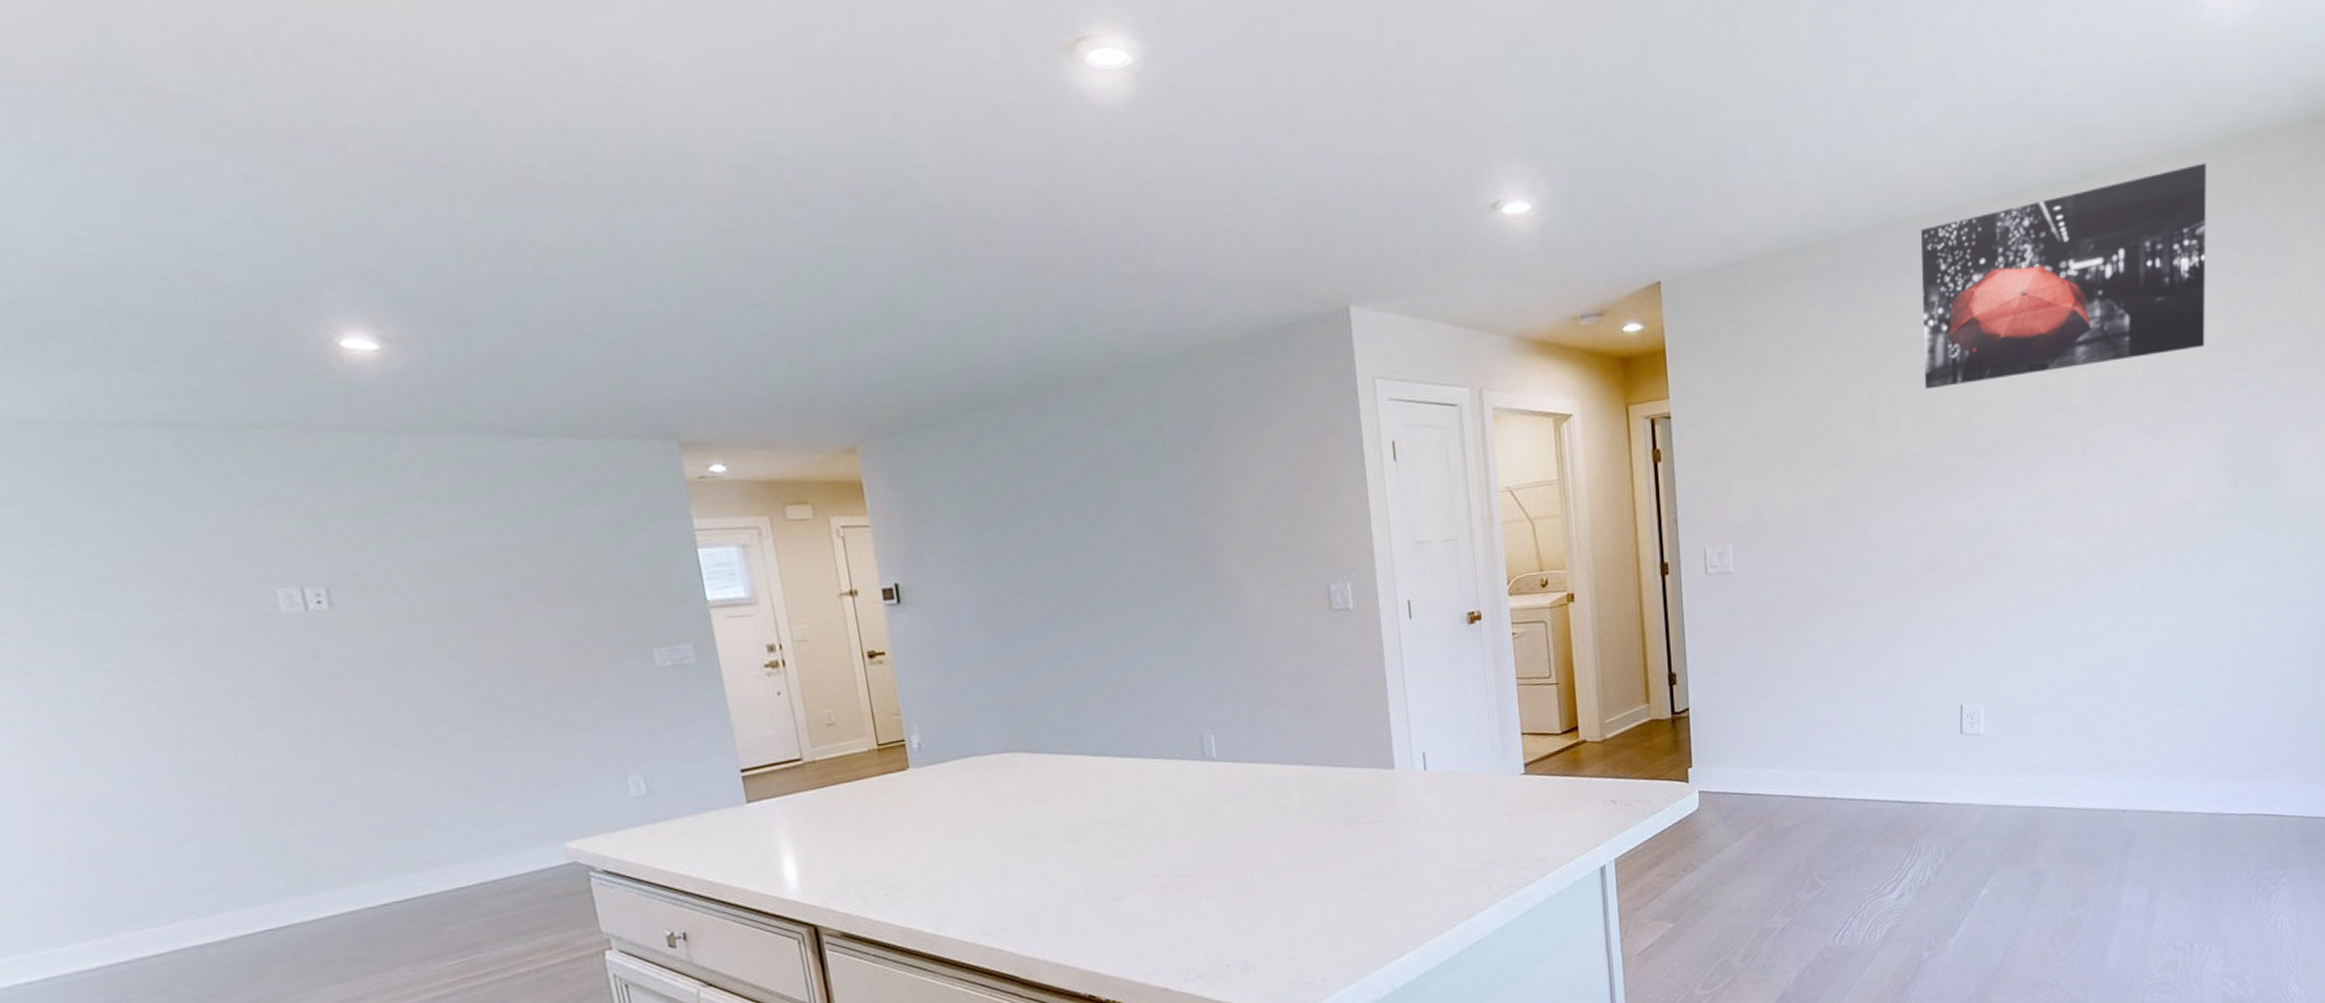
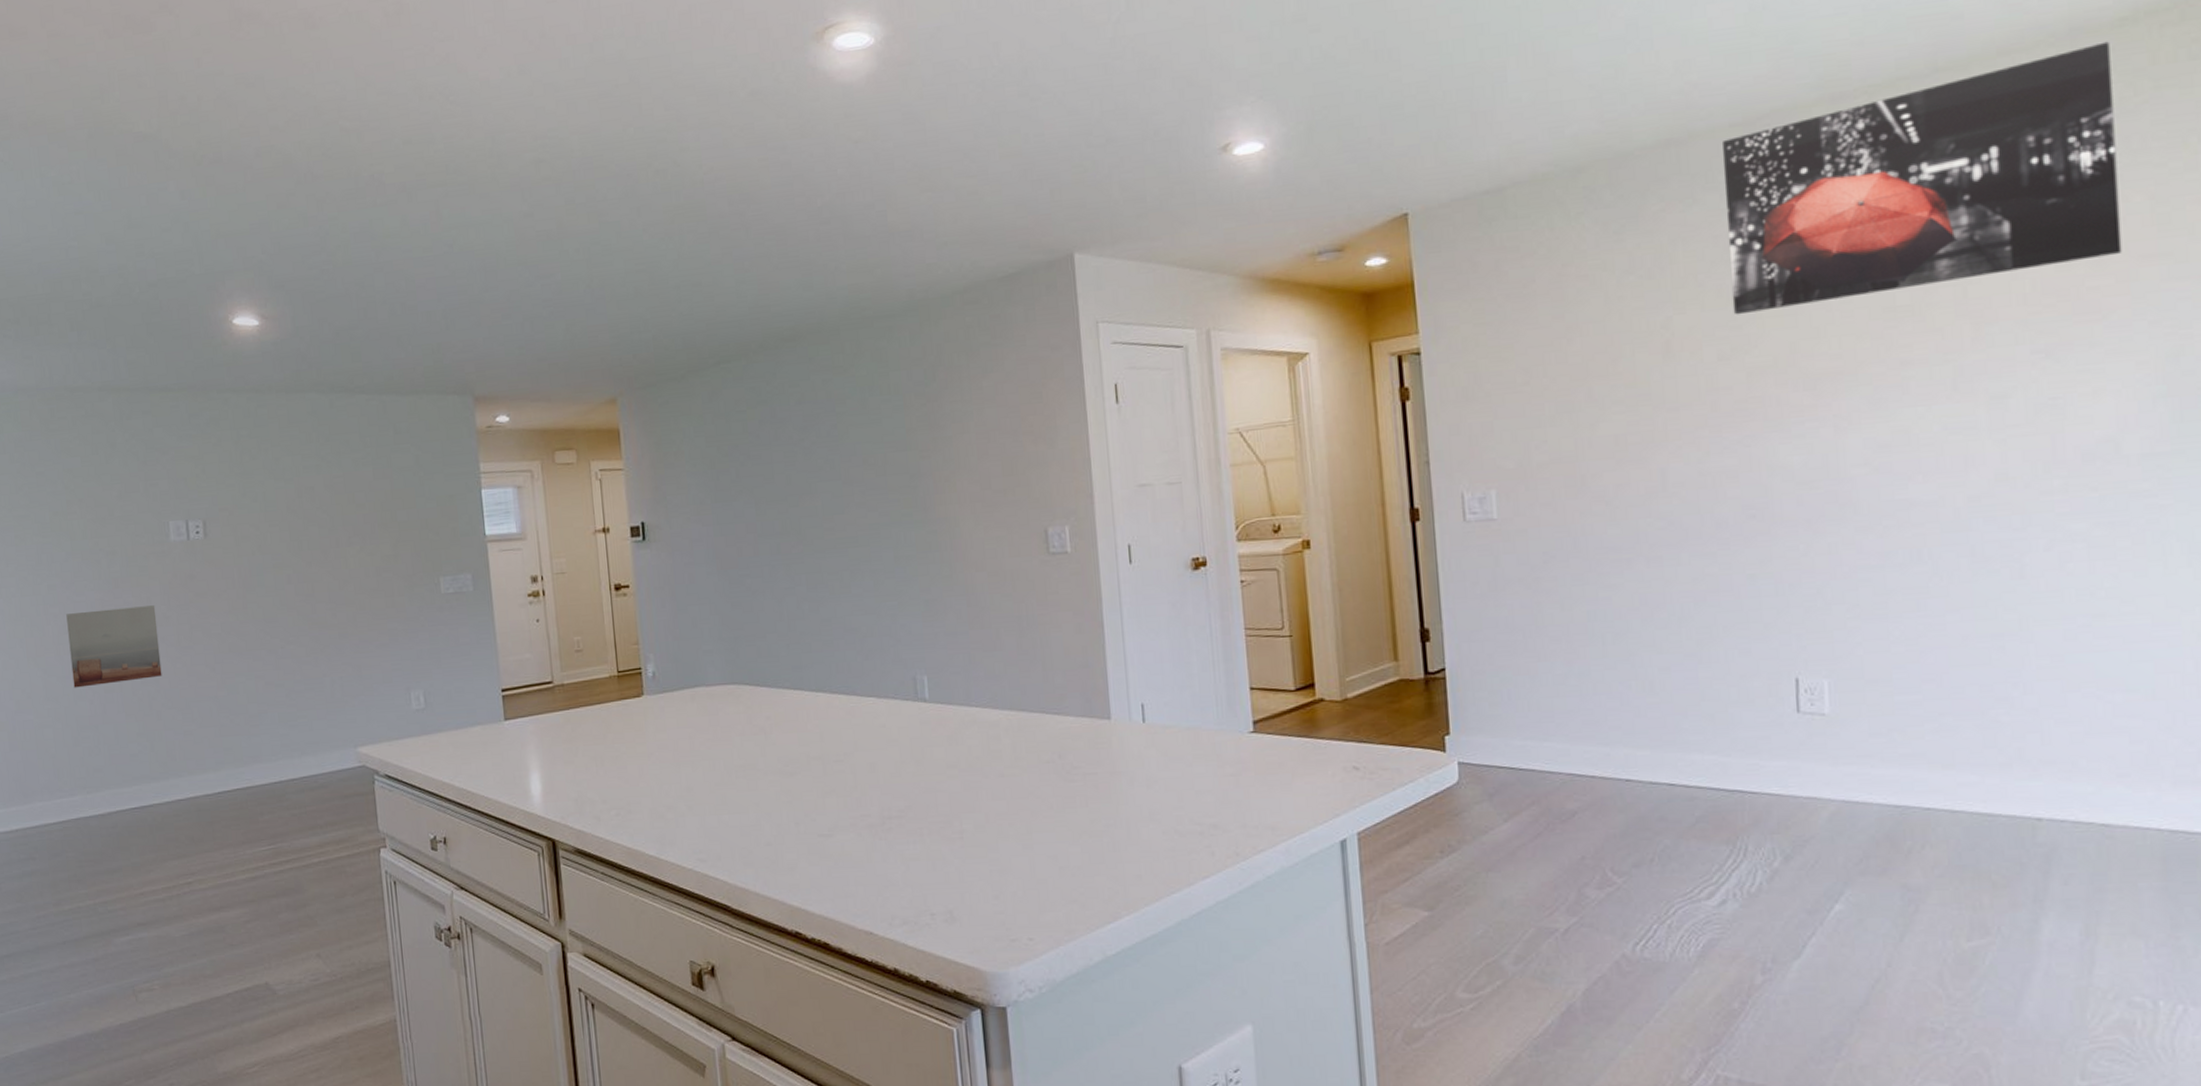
wall art: none [137,691,289,794] -> present [66,605,162,688]

